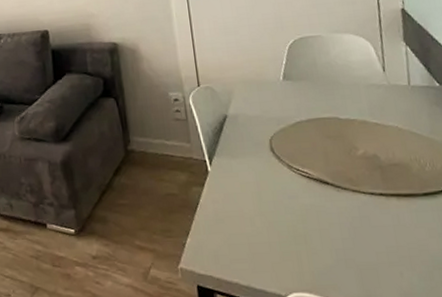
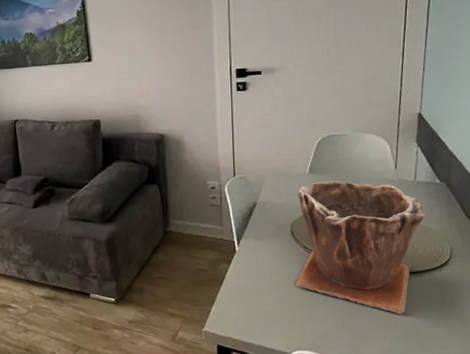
plant pot: none [273,87,429,247] -> present [296,180,426,315]

